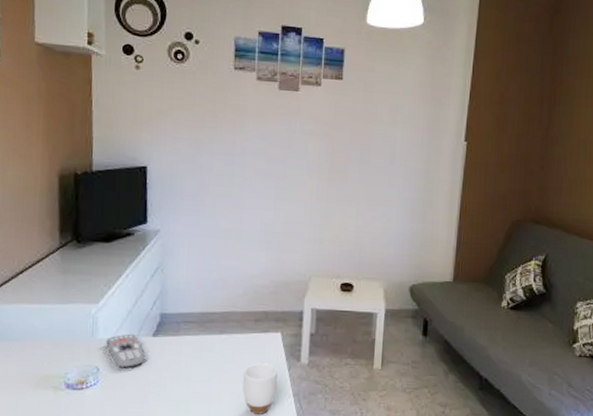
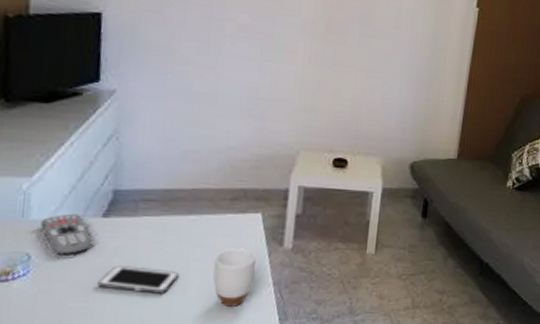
cell phone: none [150,377,214,402] -> present [97,266,179,294]

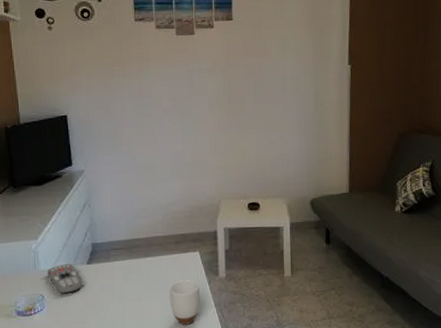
cell phone: present [97,266,179,294] -> none [90,299,145,318]

